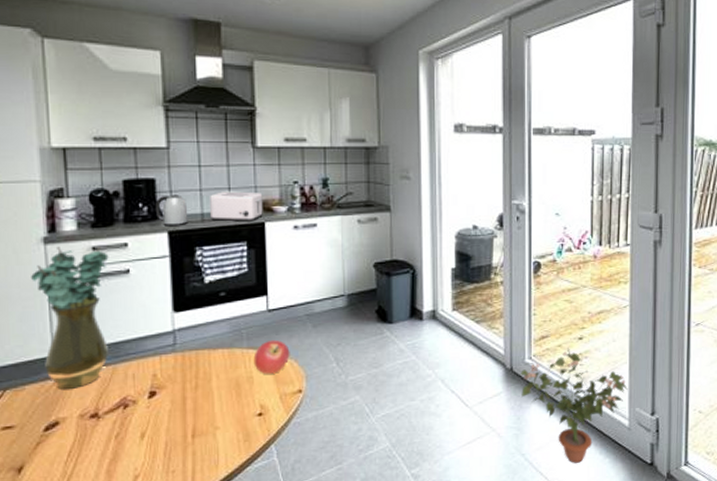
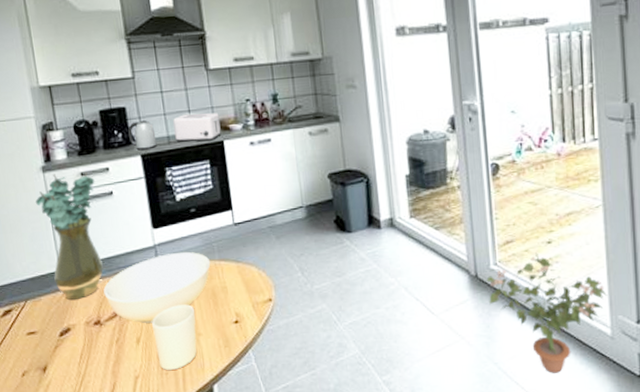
bowl: none [106,338,237,416] -> present [103,251,211,323]
mug: none [162,395,214,469] -> present [152,304,197,371]
fruit: present [253,339,290,375] -> none [225,251,258,285]

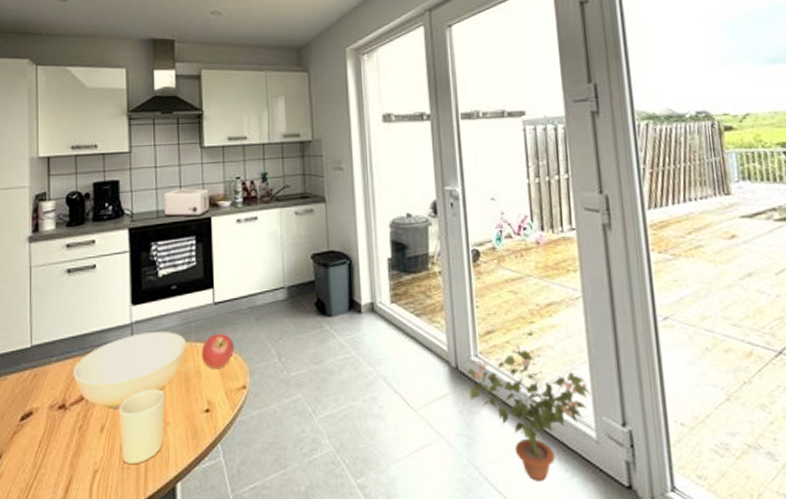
vase: present [36,173,104,300] -> none [17,244,80,380]
kettle: present [128,120,157,151] -> none [118,194,146,224]
fruit: none [225,251,258,285] -> present [201,333,235,370]

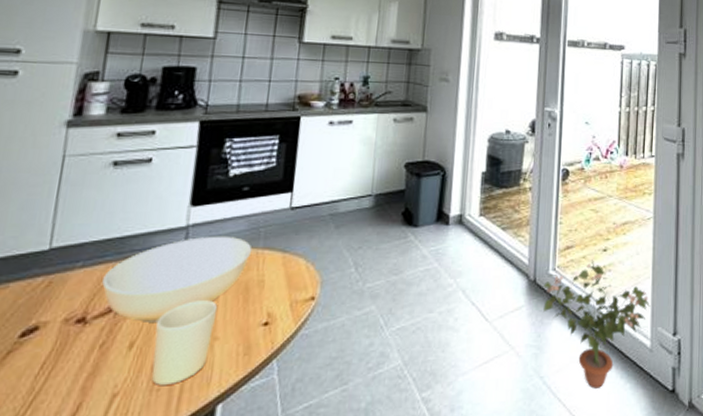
toaster: present [164,188,210,218] -> none [246,84,302,115]
fruit: present [201,333,235,370] -> none [267,240,308,279]

